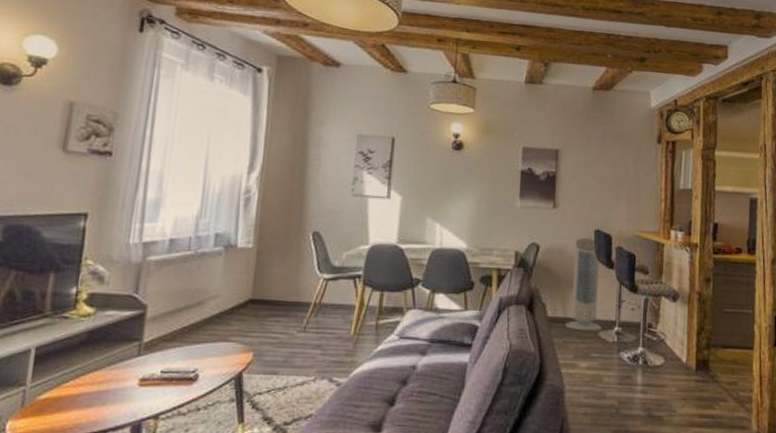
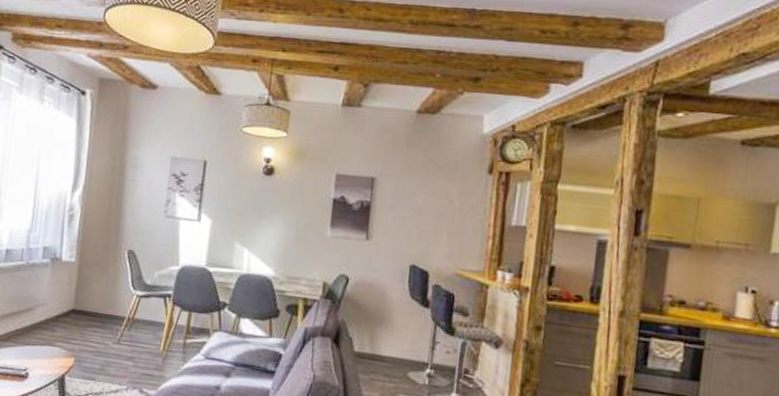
air purifier: present [564,237,602,331] -> none [371,272,415,371]

